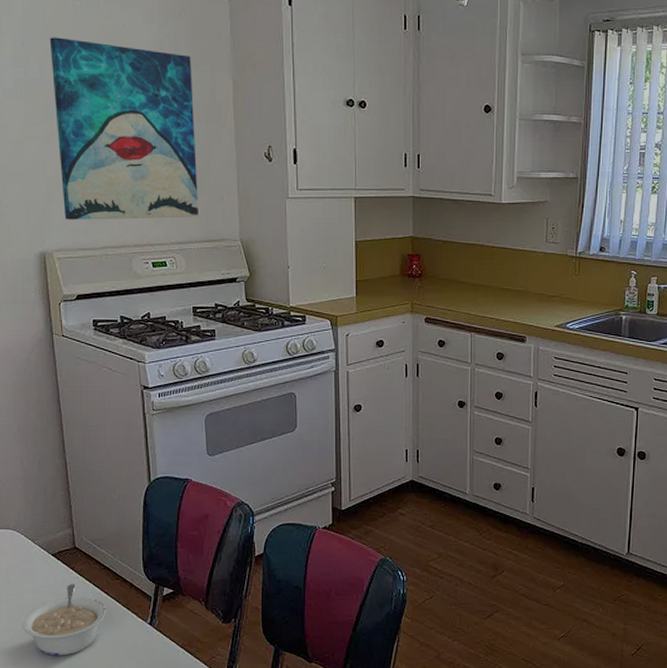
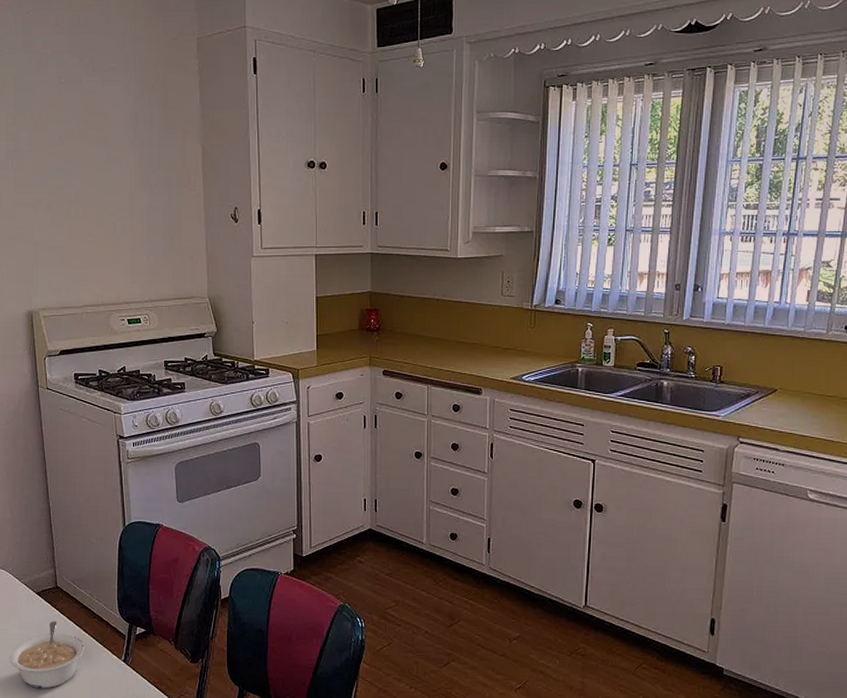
wall art: present [49,37,199,220] -> none [37,112,171,280]

